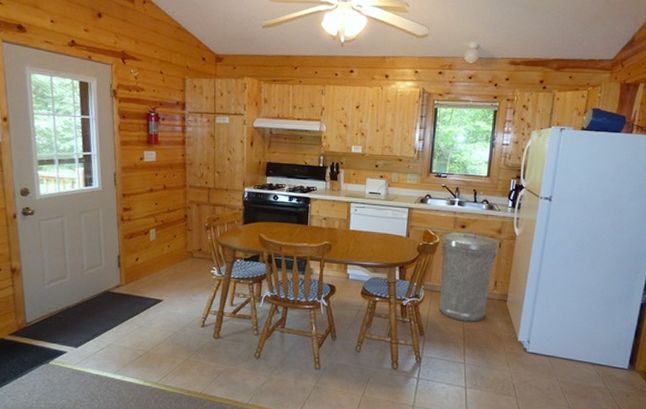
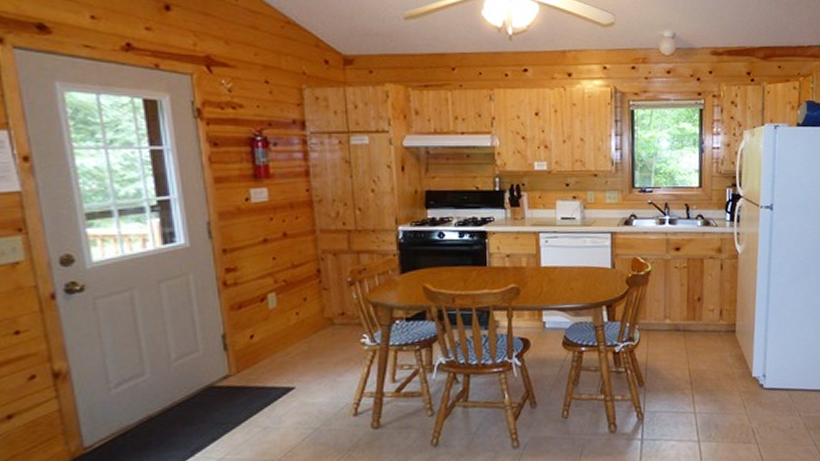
trash can: present [440,230,498,322] -> none [653,252,719,363]

